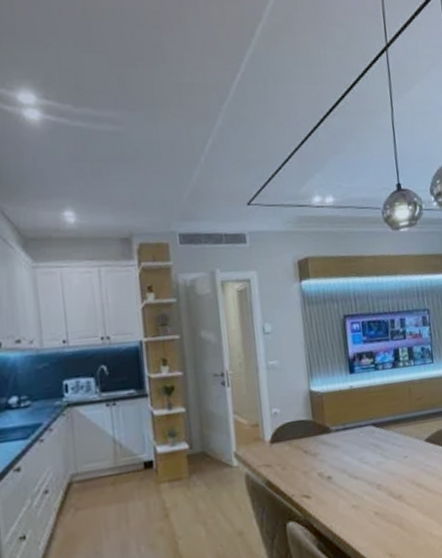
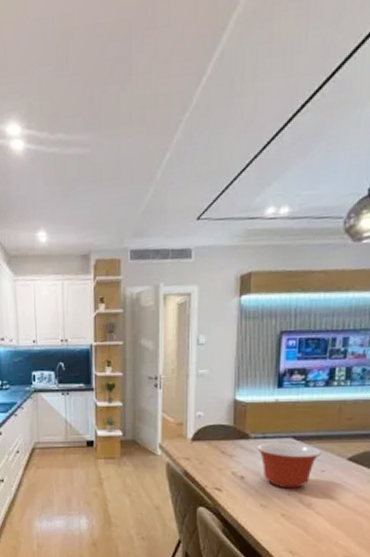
mixing bowl: none [339,431,401,483] -> present [257,442,322,489]

